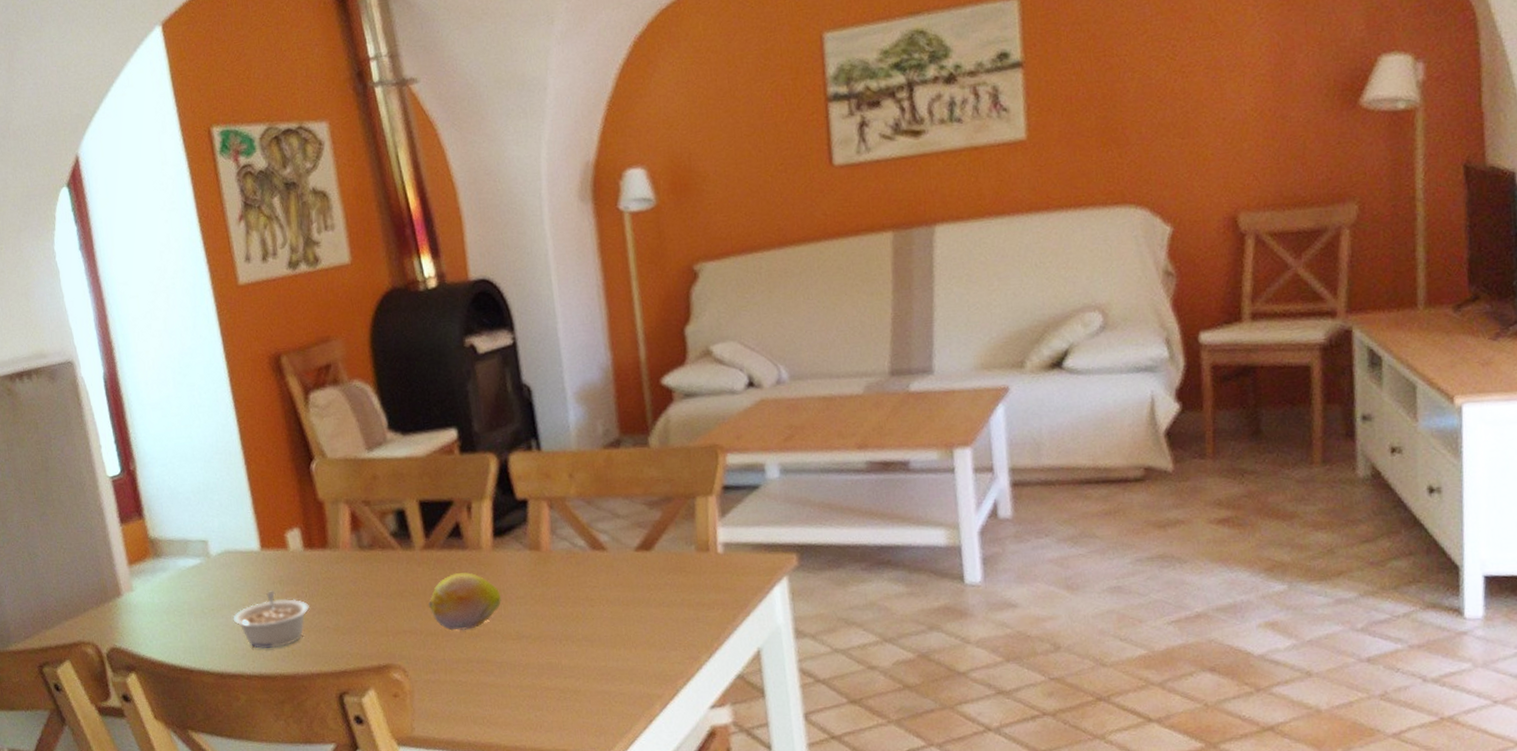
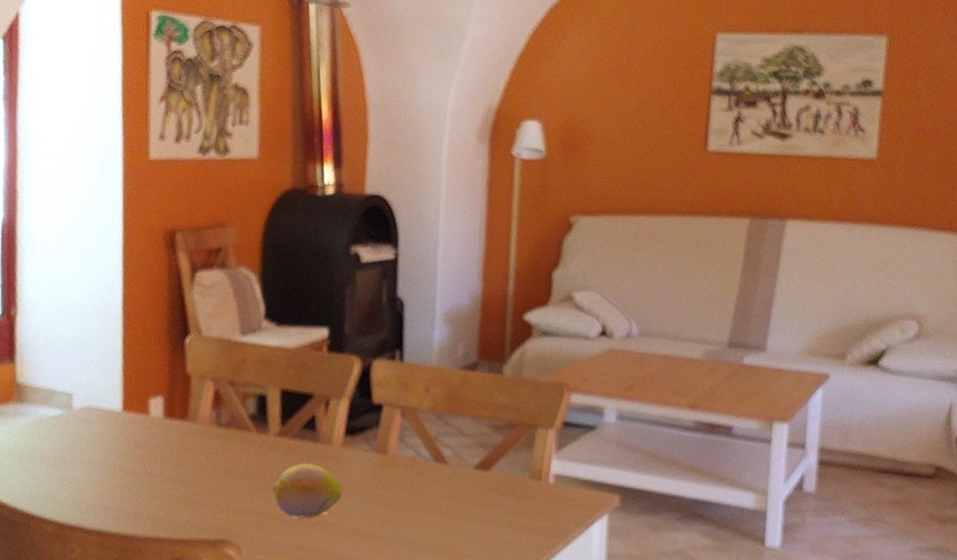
legume: present [233,590,310,649] -> none [82,452,159,508]

